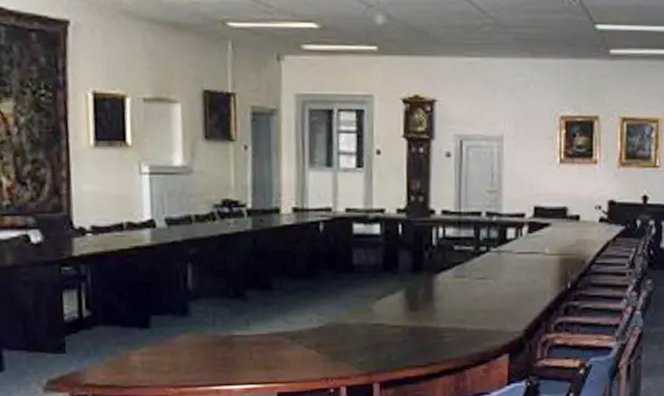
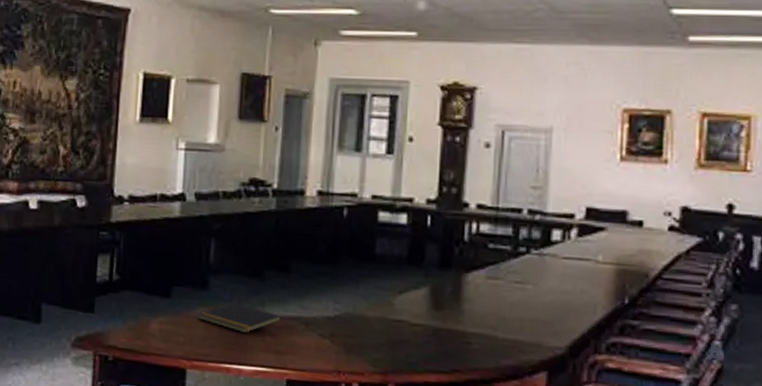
notepad: none [182,325,268,355] -> present [199,302,282,334]

